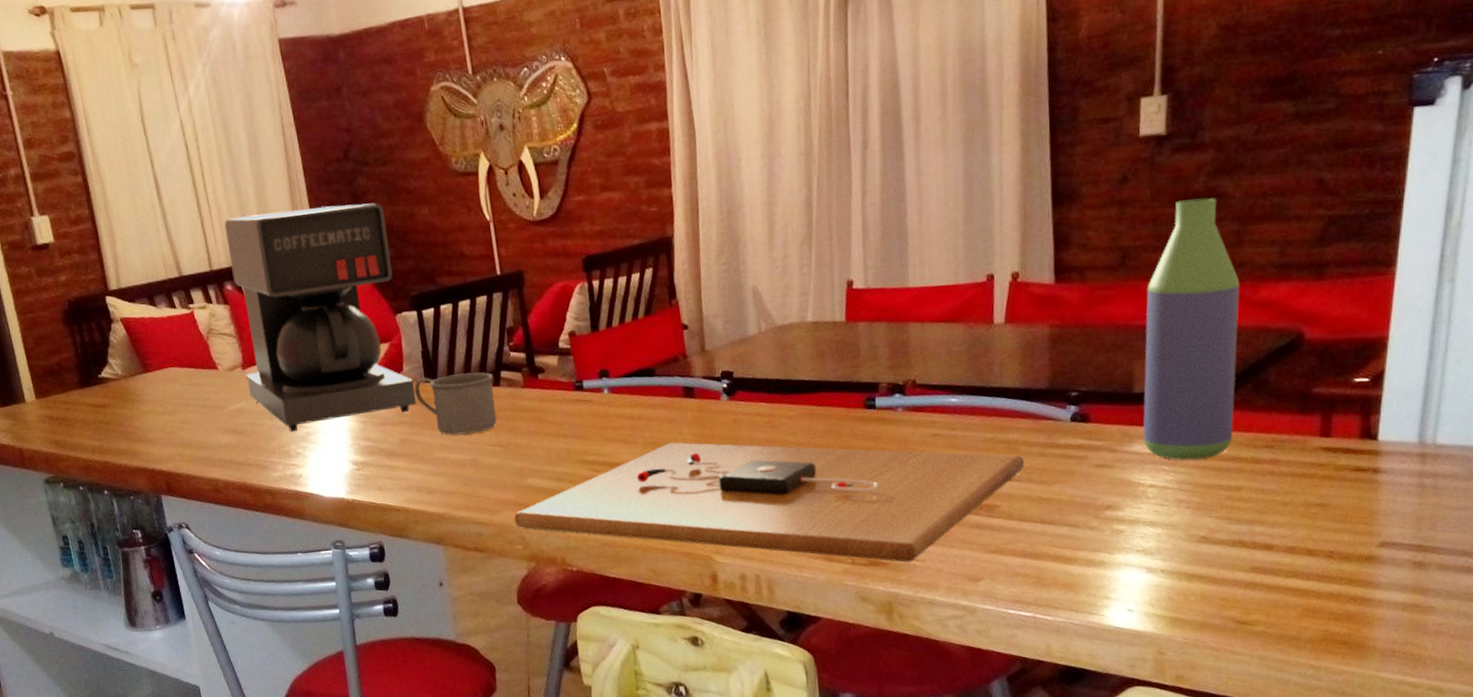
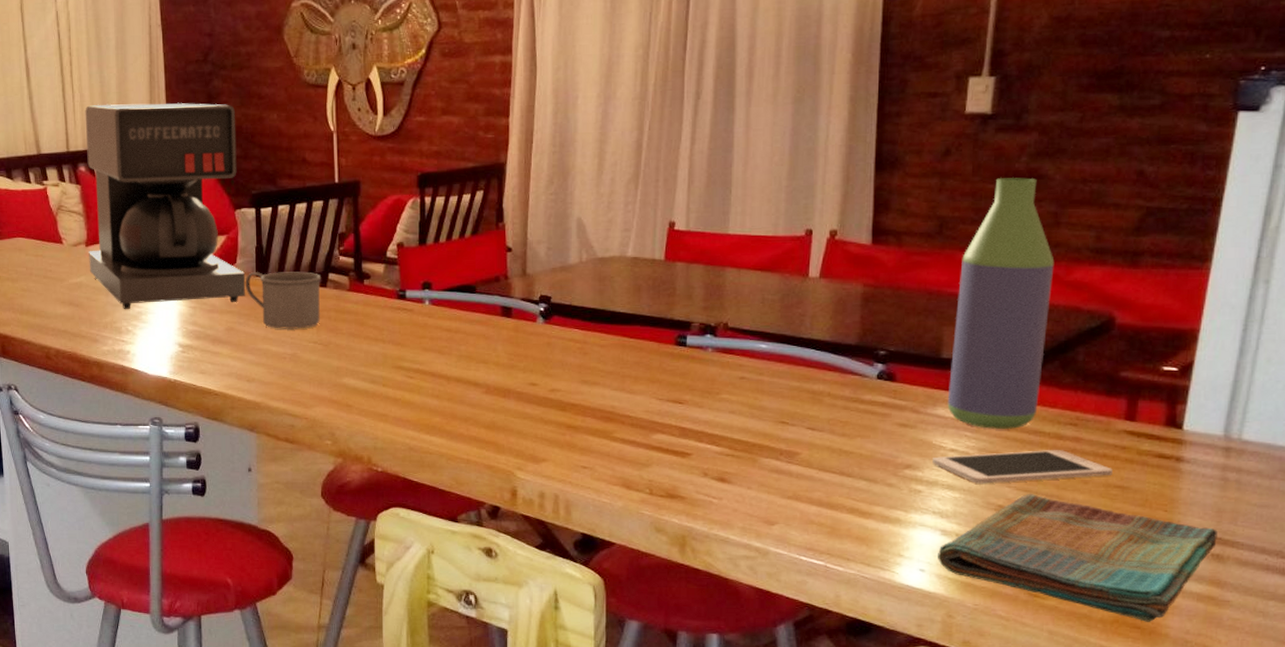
cutting board: present [514,442,1025,562] -> none [327,358,829,498]
cell phone: none [1132,474,1311,517] -> present [932,450,1113,484]
dish towel: none [1145,521,1418,637] -> present [938,494,1218,622]

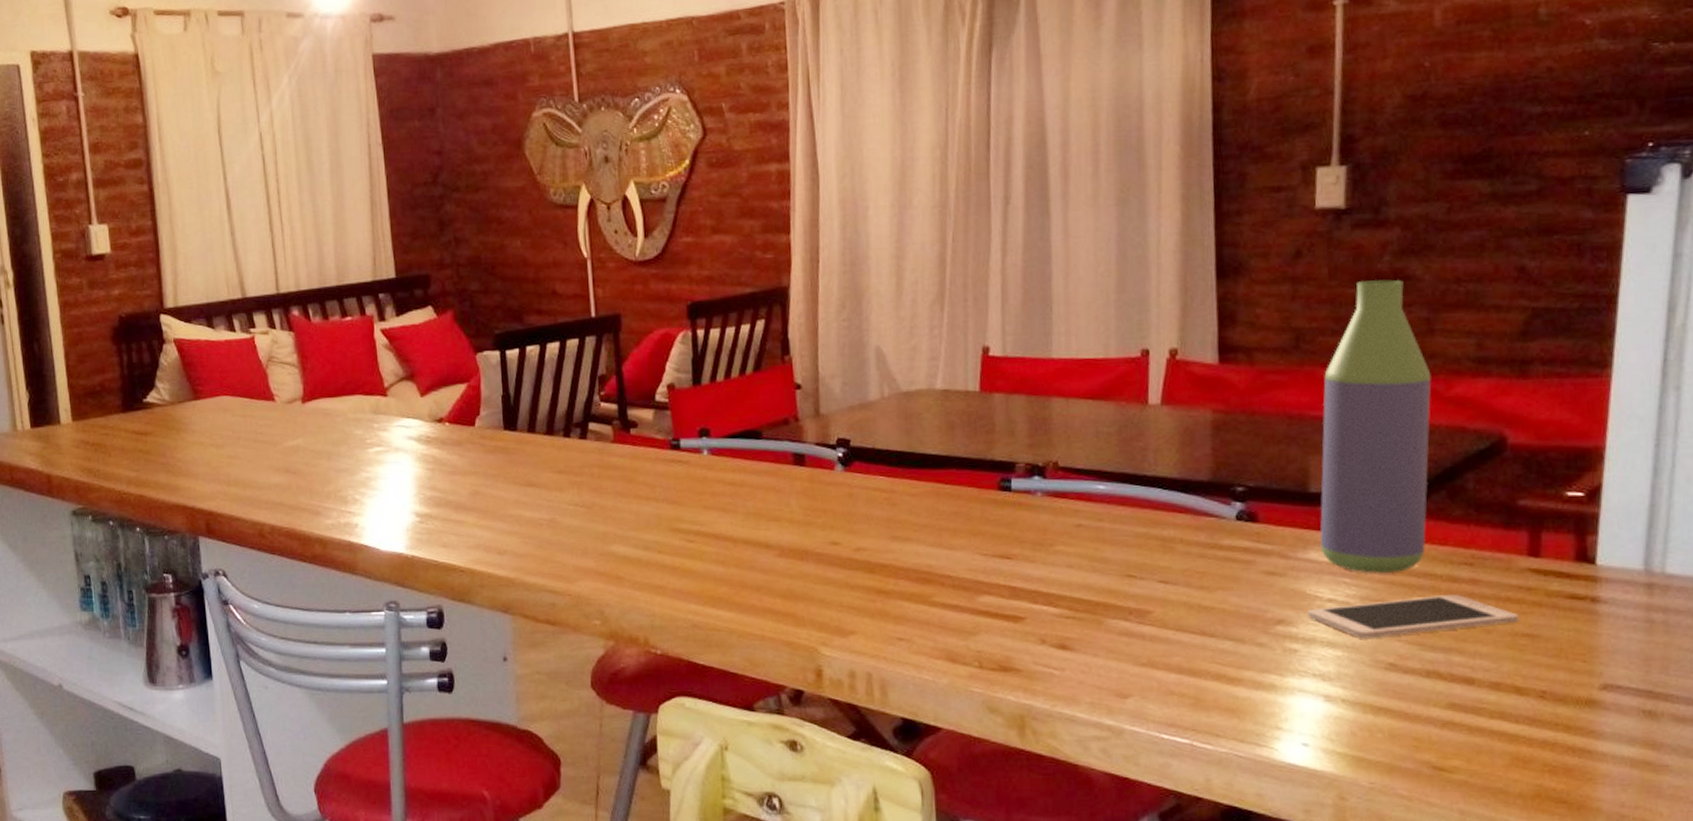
coffee maker: present [85,103,246,310] -> none [296,231,493,476]
mug: present [245,271,322,329] -> none [490,422,581,491]
dish towel: present [938,494,1218,622] -> none [1322,648,1648,795]

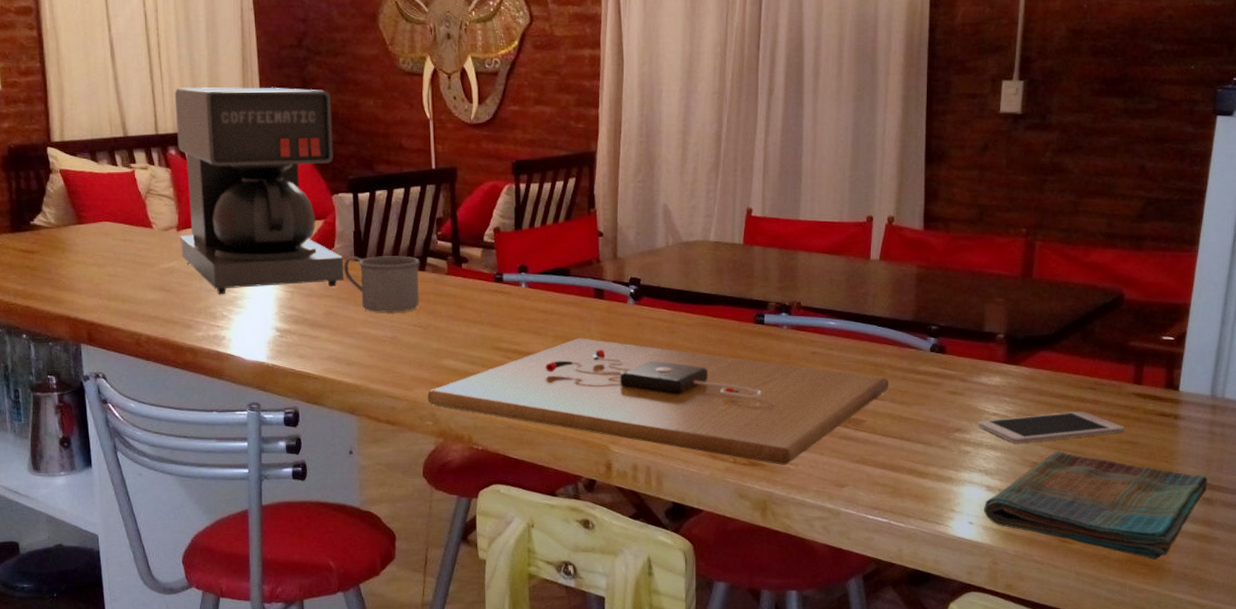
coffee maker: none [296,231,493,476] -> present [174,87,345,295]
mug: none [490,422,581,491] -> present [343,256,420,313]
cutting board: none [593,514,1183,670] -> present [427,338,890,465]
bottle: present [1319,279,1432,573] -> none [989,171,1075,394]
dish towel: none [1322,648,1648,795] -> present [984,451,1208,560]

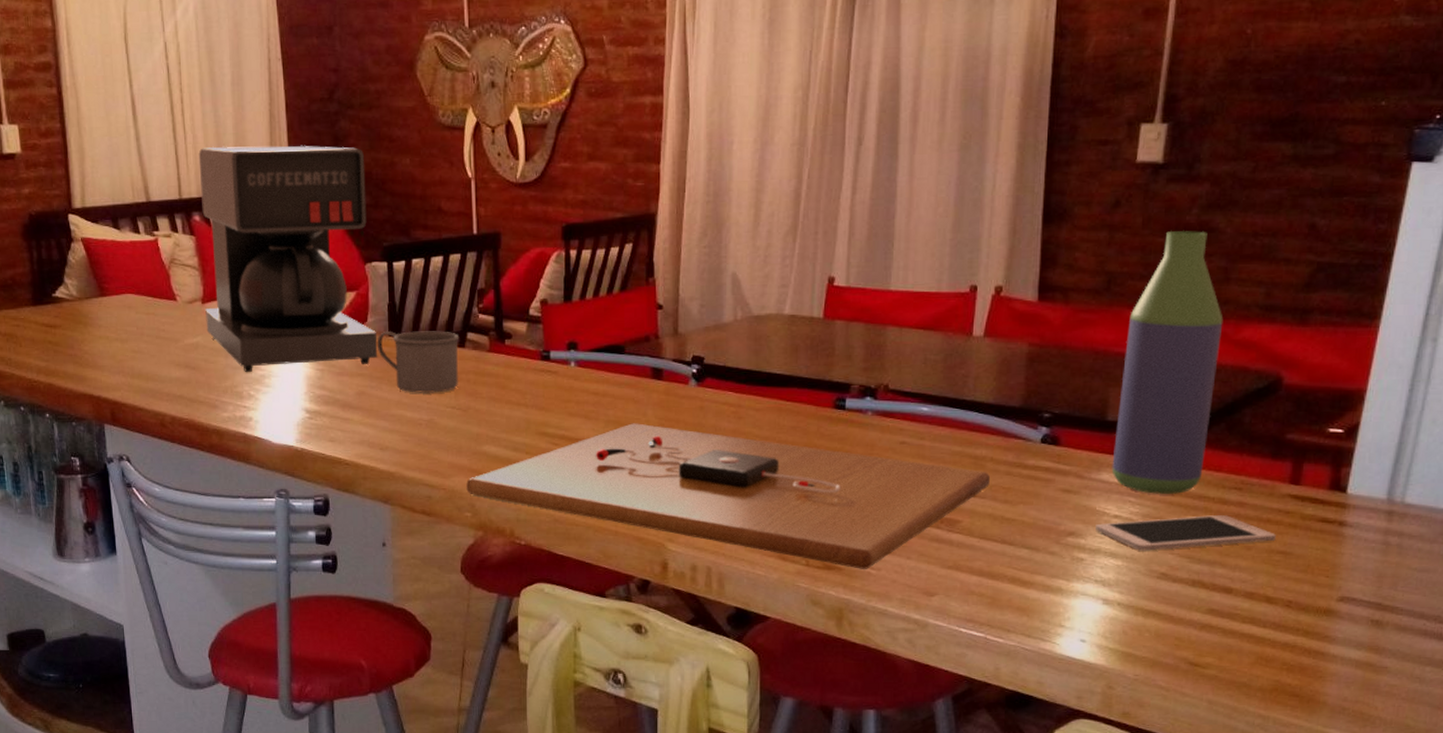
dish towel: present [984,451,1208,560] -> none [1099,561,1378,690]
bottle: none [989,171,1075,394] -> present [1111,231,1224,494]

